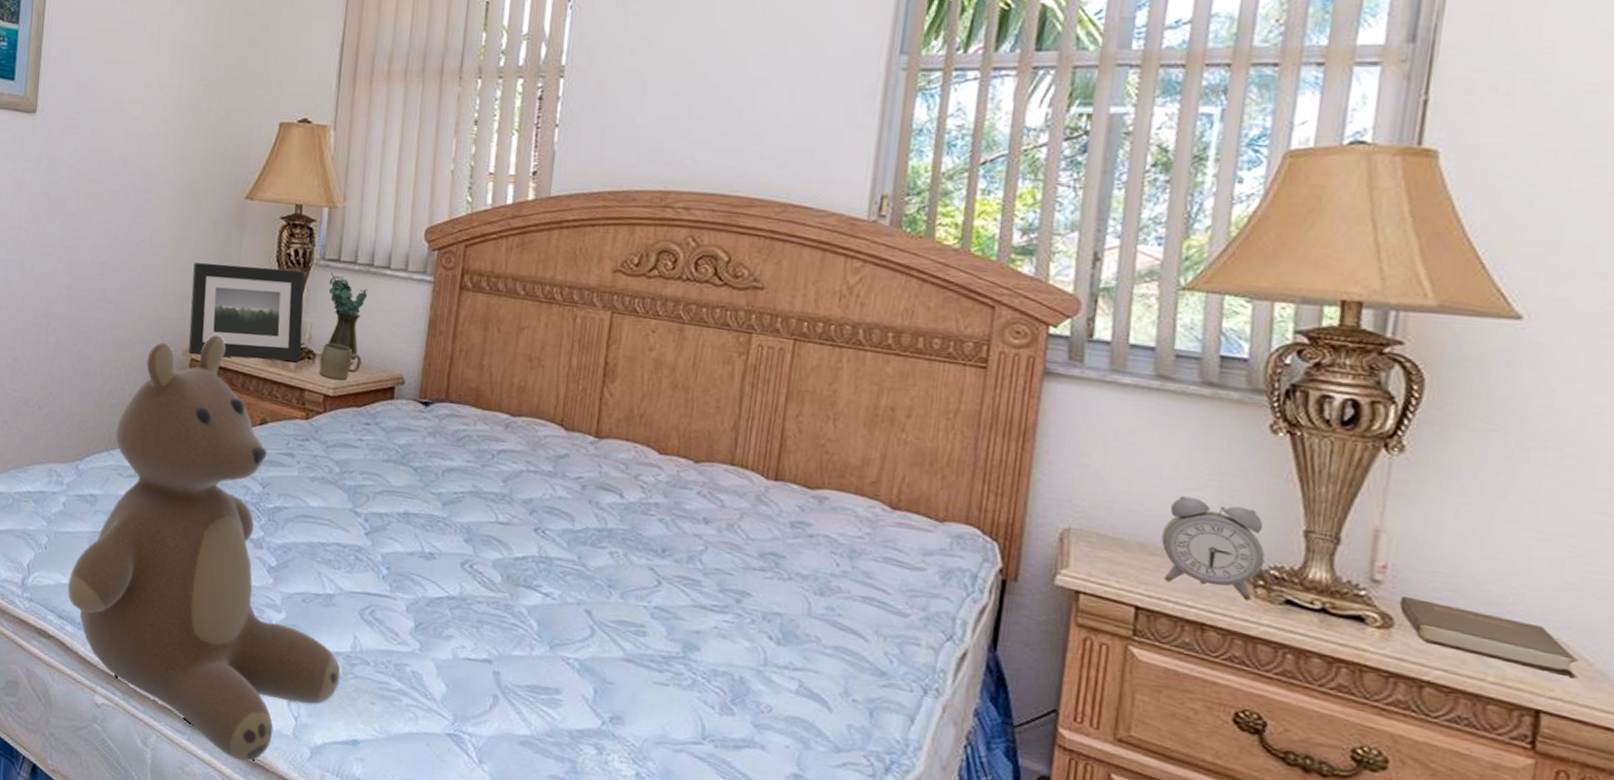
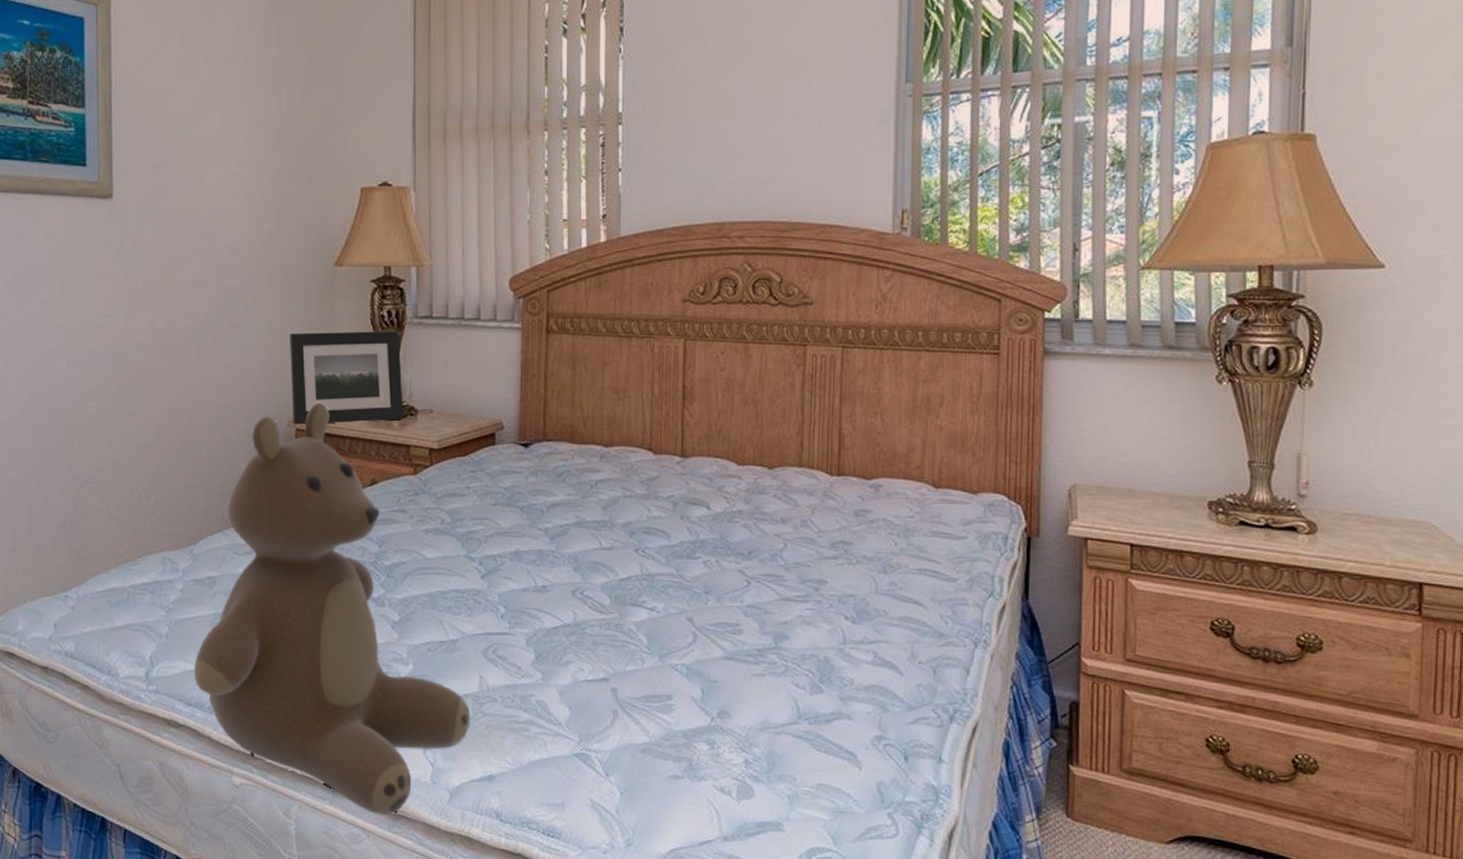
mug: present [319,343,362,382] -> none [422,398,462,434]
vase: present [328,272,368,367] -> none [423,329,462,418]
alarm clock: present [1161,496,1266,601] -> none [1145,445,1222,527]
book: present [1399,595,1579,677] -> none [1319,504,1444,552]

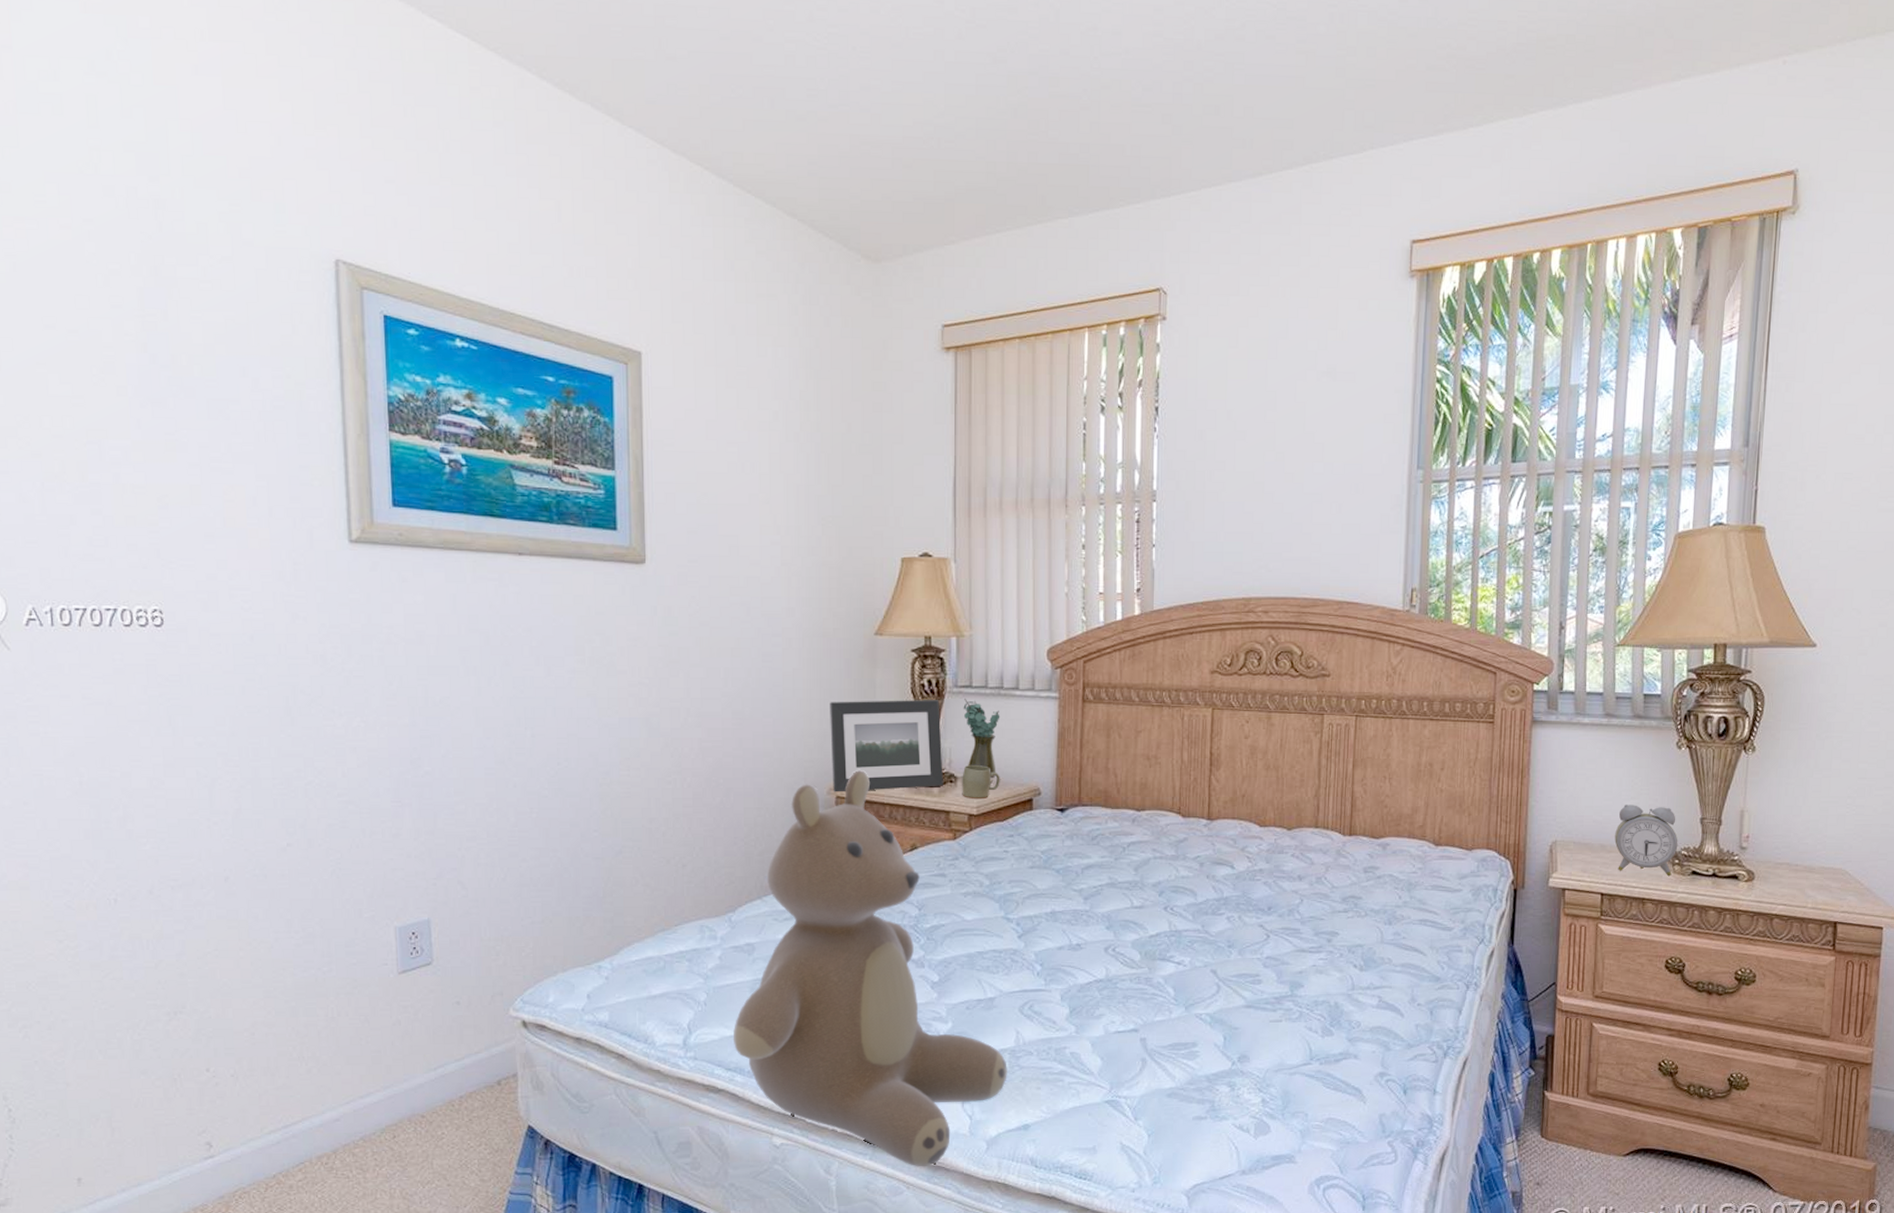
mug: none [422,398,462,434] -> present [962,765,1000,800]
vase: none [423,329,462,418] -> present [963,698,1000,785]
alarm clock: none [1145,445,1222,527] -> present [1615,805,1678,877]

